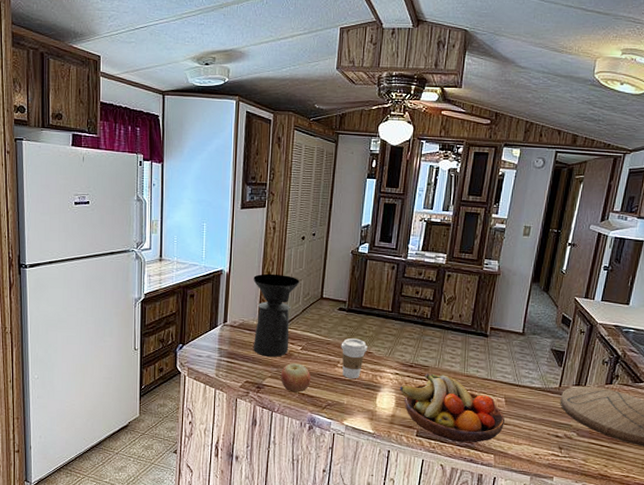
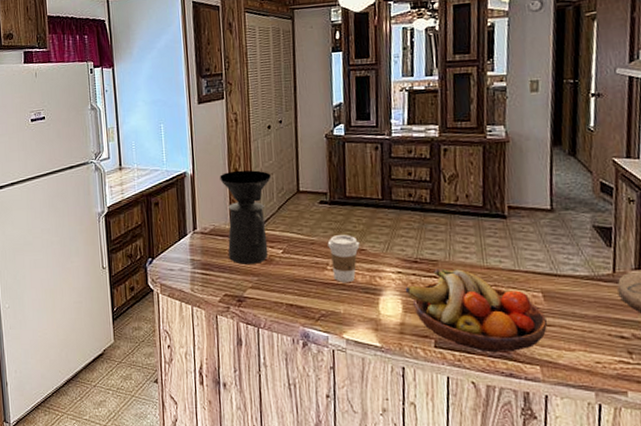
apple: present [281,363,311,393] -> none [263,269,299,304]

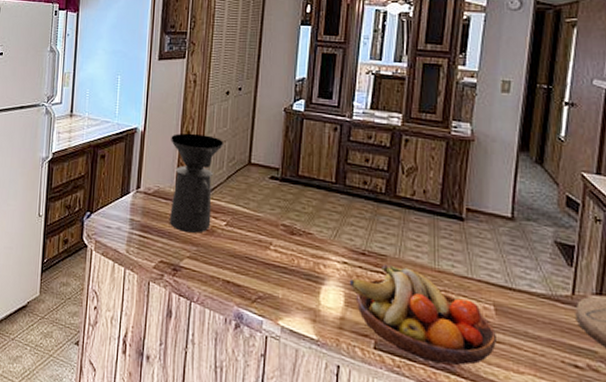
coffee cup: present [327,235,360,282] -> none [273,214,307,266]

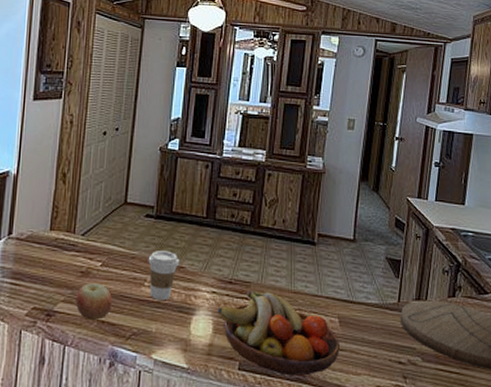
coffee maker: present [170,133,223,233] -> none [44,175,100,276]
apple: none [201,242,238,279] -> present [76,283,113,320]
coffee cup: none [273,214,307,266] -> present [148,251,180,300]

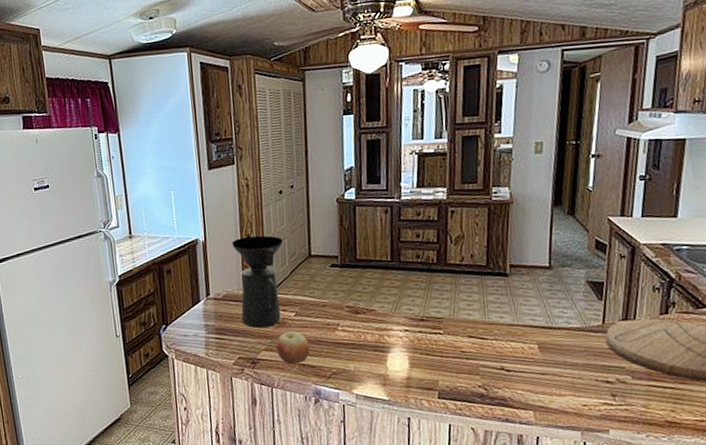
coffee maker: none [44,175,100,276] -> present [232,235,283,328]
coffee cup: present [148,251,180,300] -> none [338,296,370,342]
fruit bowl: present [217,290,340,376] -> none [411,325,541,401]

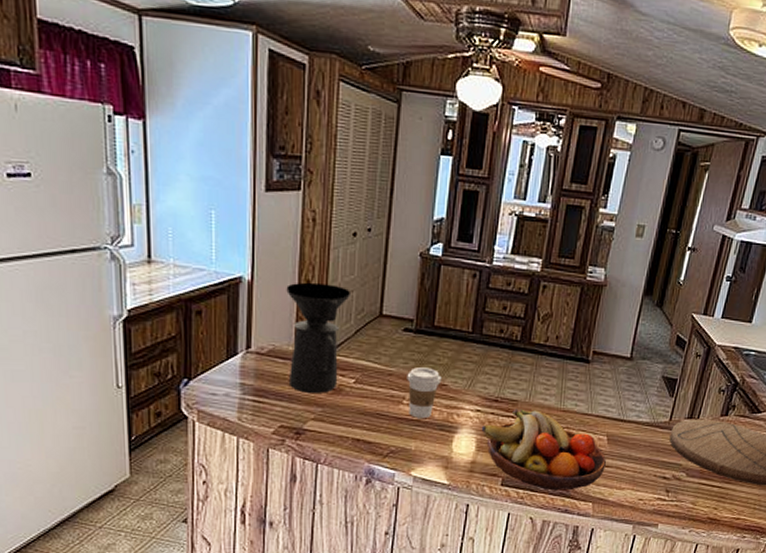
apple: present [276,331,311,364] -> none [328,401,369,438]
coffee cup: none [338,296,370,342] -> present [407,367,442,418]
fruit bowl: none [411,325,541,401] -> present [481,409,606,491]

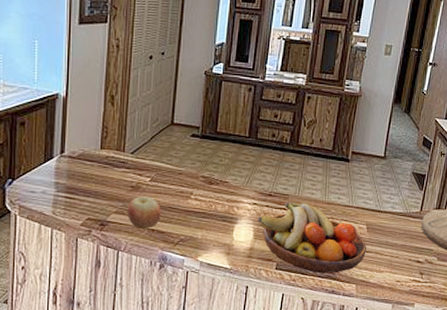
coffee maker: present [286,282,350,393] -> none [94,97,147,190]
apple: none [328,401,369,438] -> present [128,196,162,229]
coffee cup: present [407,367,442,418] -> none [194,167,224,211]

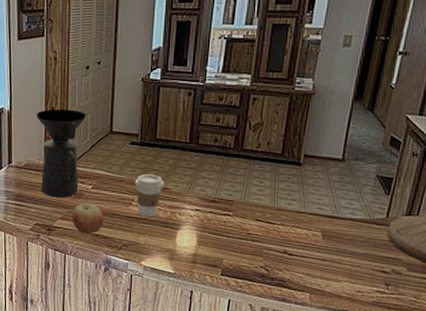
coffee maker: none [94,97,147,190] -> present [36,108,86,197]
coffee cup: none [194,167,224,211] -> present [135,174,164,217]
fruit bowl: present [258,202,366,274] -> none [201,208,321,281]

